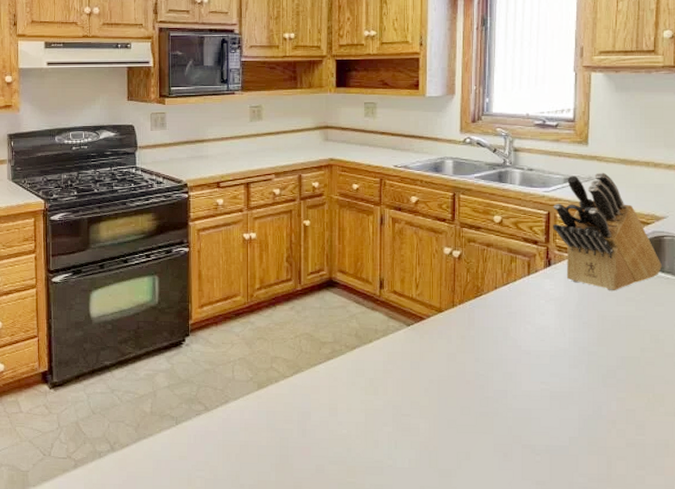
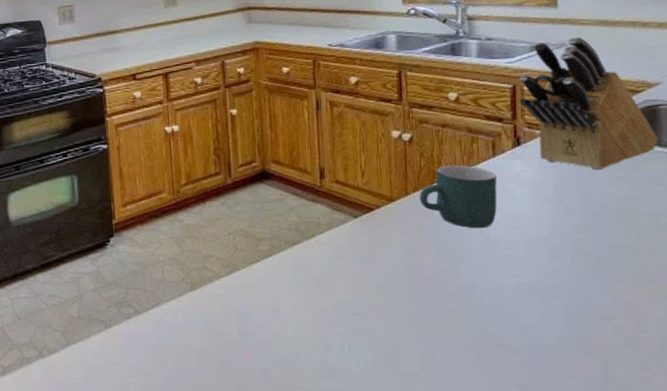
mug: none [464,281,530,340] -> present [419,165,498,229]

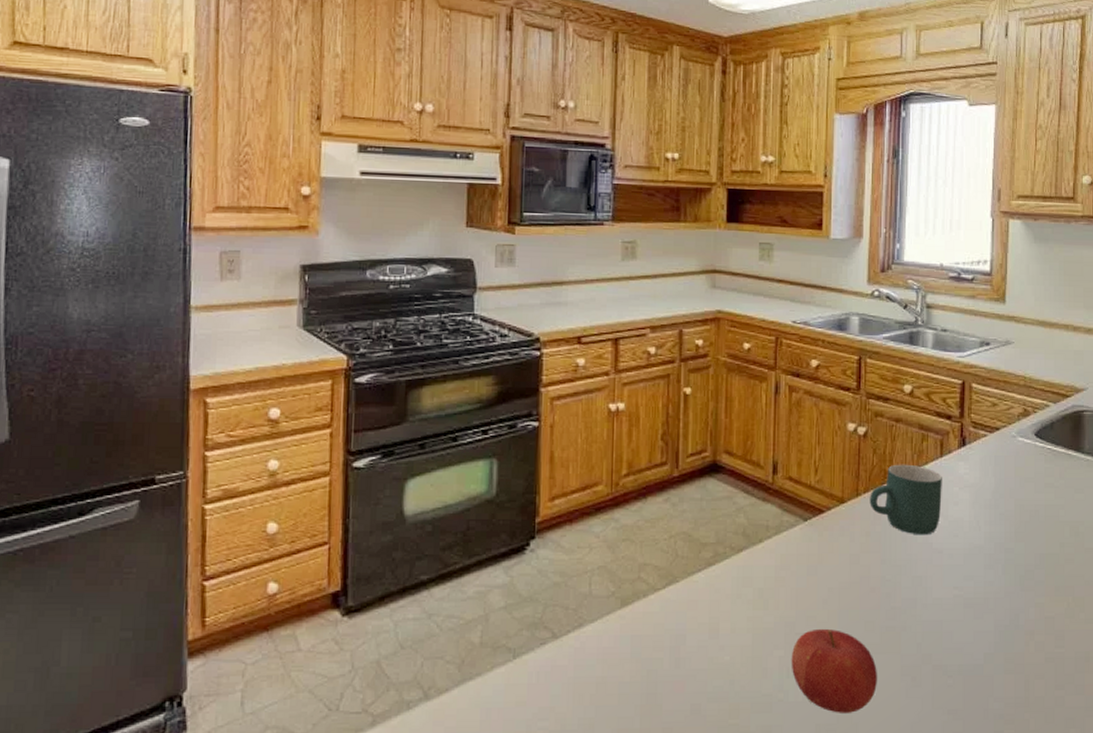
fruit: none [351,310,441,383] -> present [791,628,878,713]
knife block: present [519,36,658,171] -> none [968,335,1081,476]

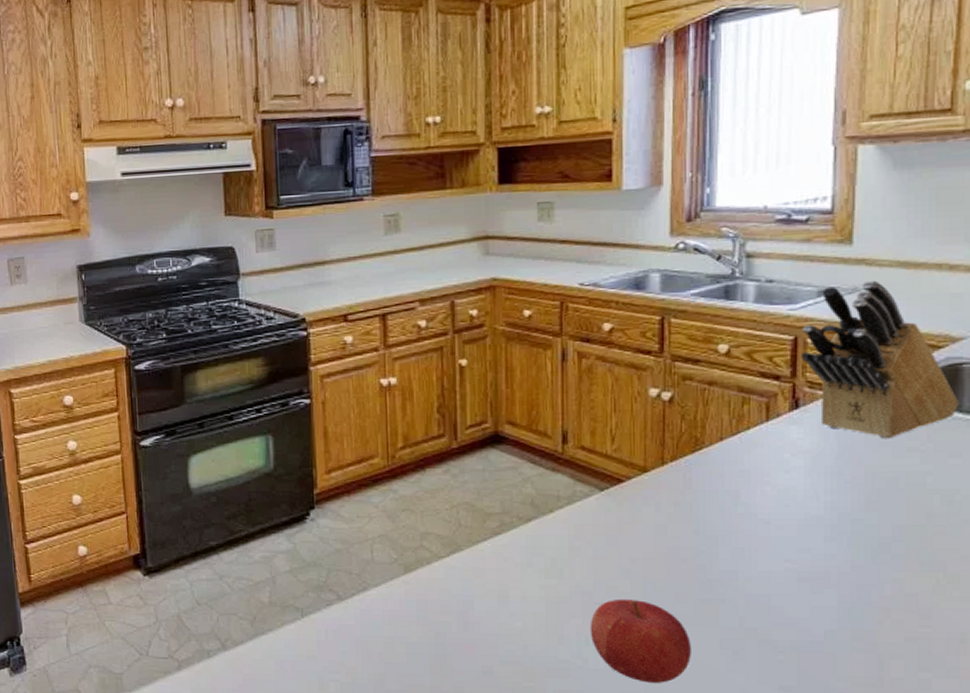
mug: present [870,464,942,535] -> none [678,430,769,505]
knife block: none [968,335,1081,476] -> present [802,280,959,439]

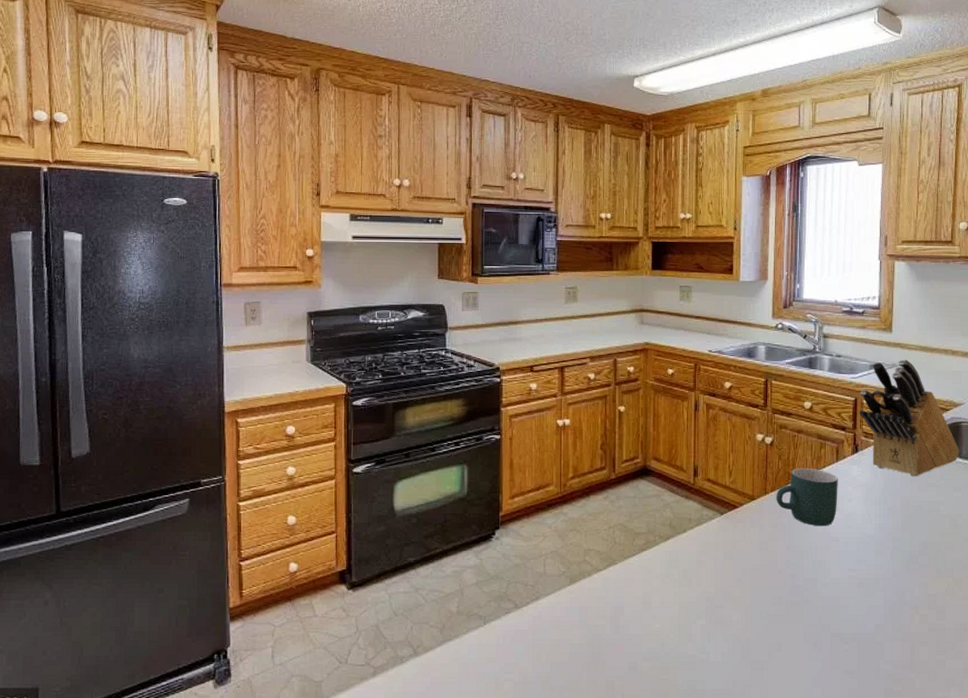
fruit: present [590,598,692,683] -> none [711,602,785,671]
mug: none [678,430,769,505] -> present [776,468,838,527]

